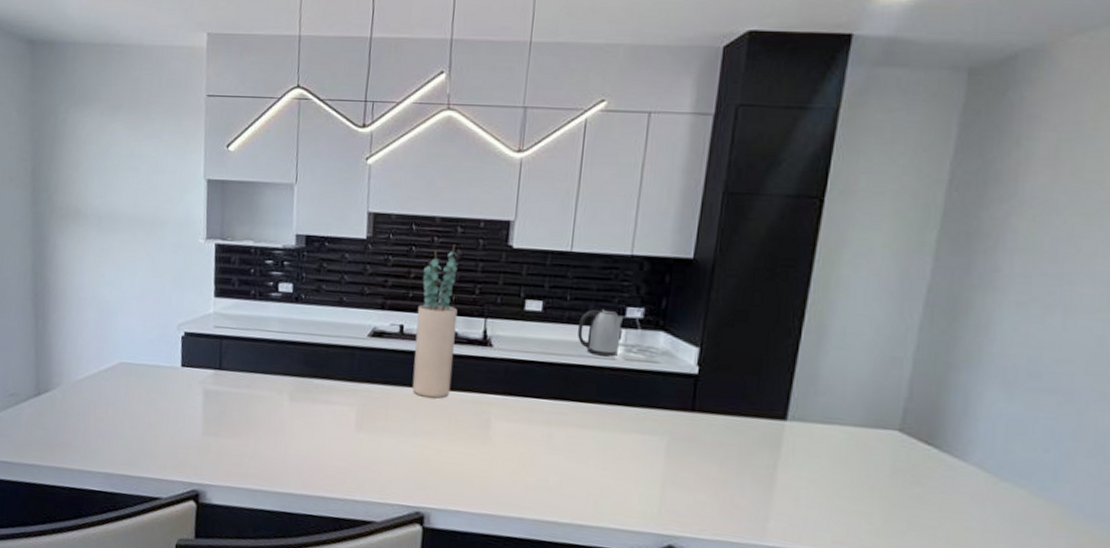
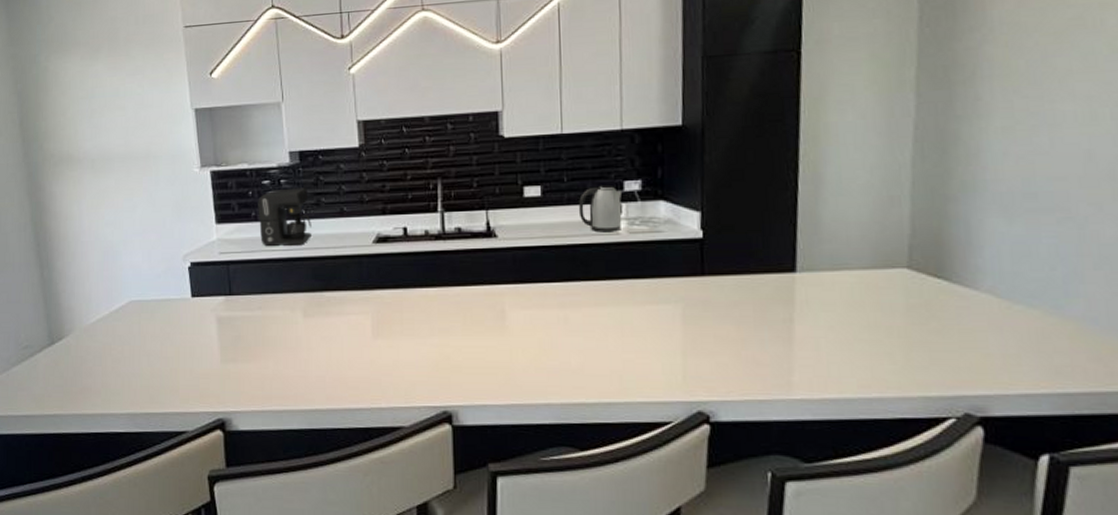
coffee maker: none [256,271,310,329] -> present [258,187,311,246]
vase: present [412,244,458,399] -> none [418,141,462,296]

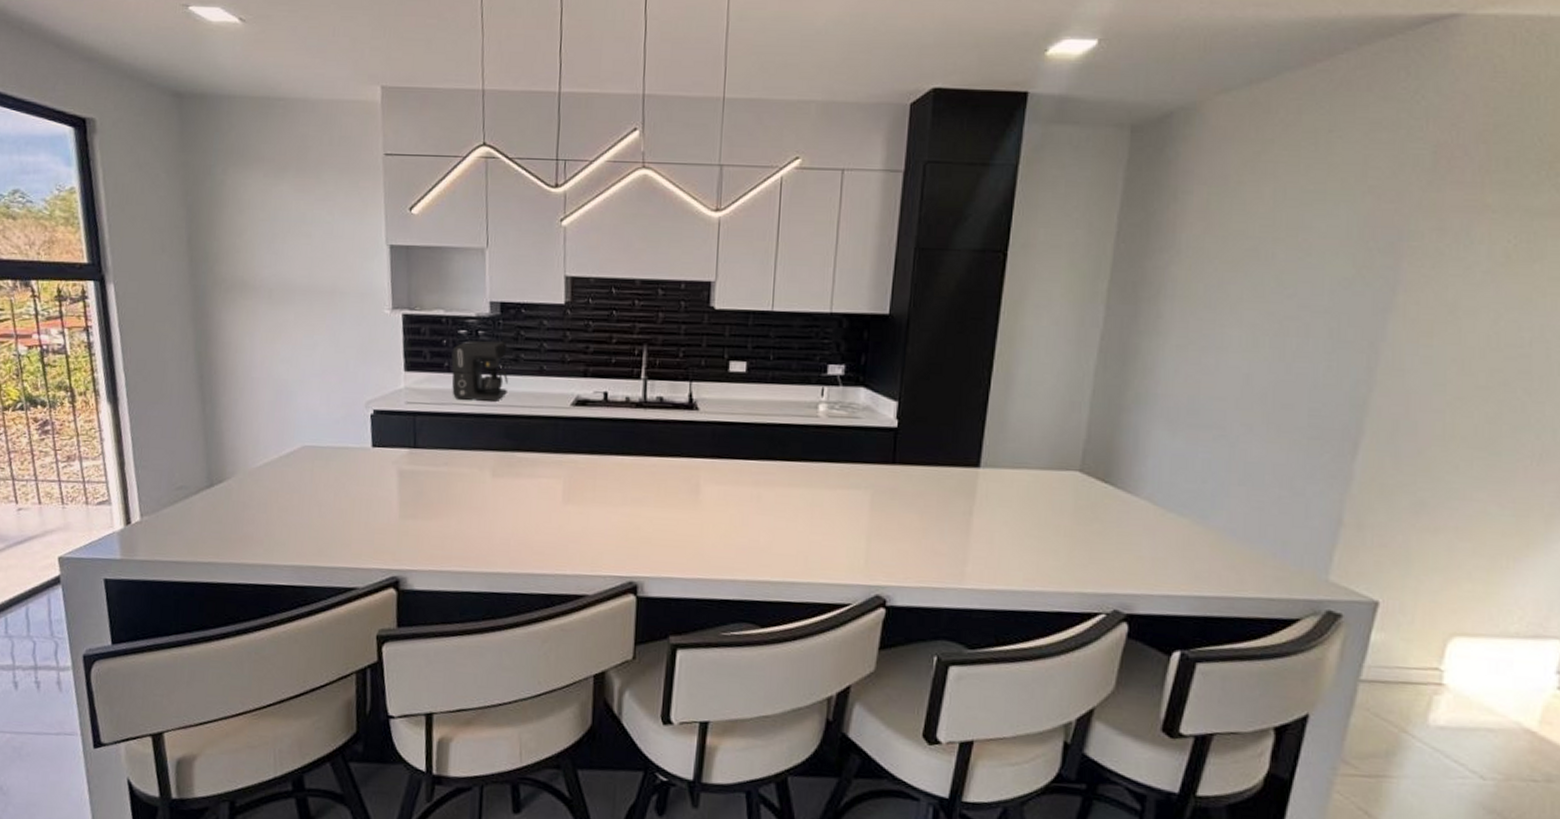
kettle: present [579,184,623,233] -> none [782,366,826,415]

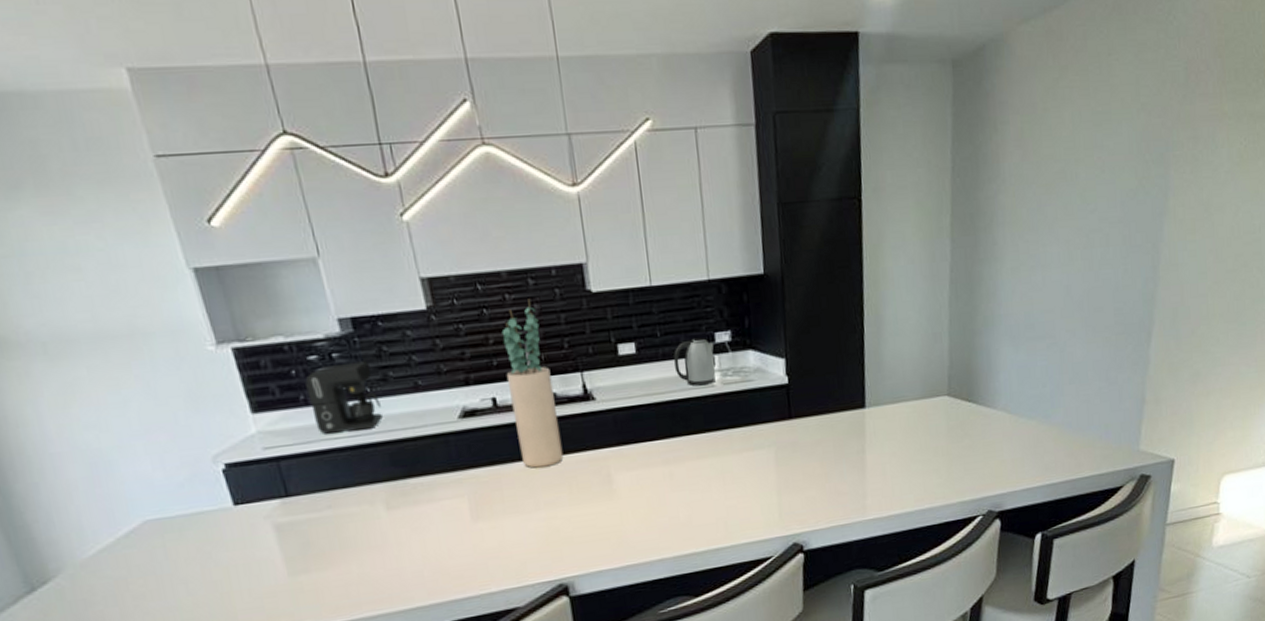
vase: none [619,307,662,465] -> present [501,298,564,469]
kettle: none [782,366,826,415] -> present [673,337,716,386]

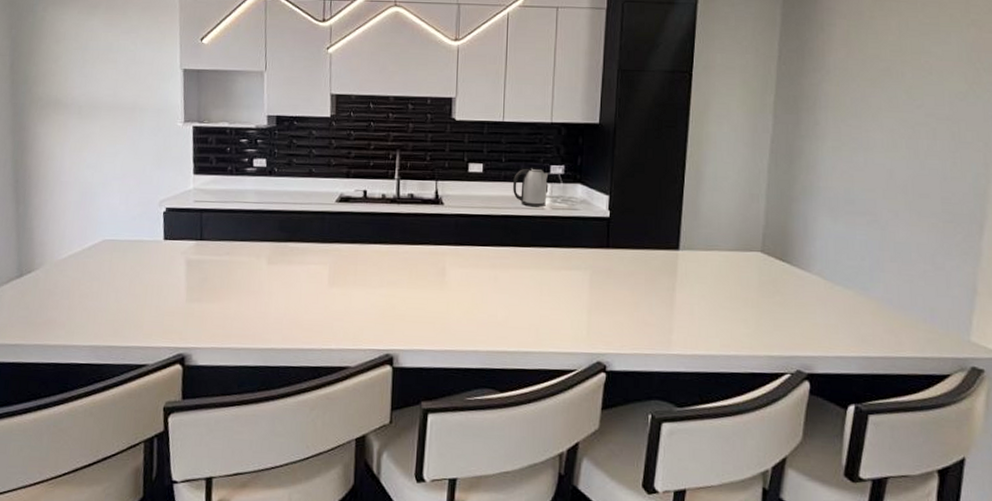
coffee maker: present [305,361,383,434] -> none [234,148,282,199]
vase: present [501,298,564,469] -> none [376,119,413,252]

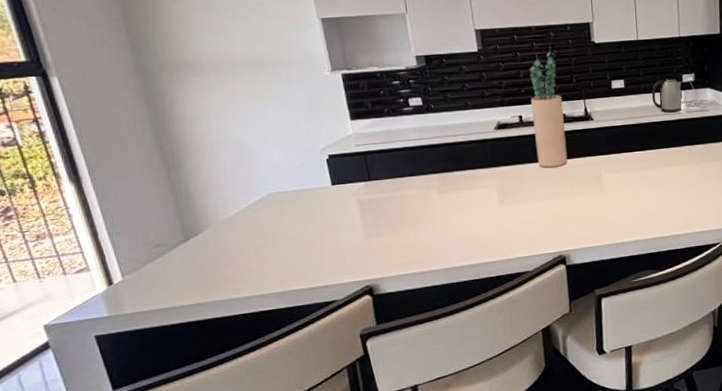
vase: none [376,119,413,252] -> present [529,46,568,168]

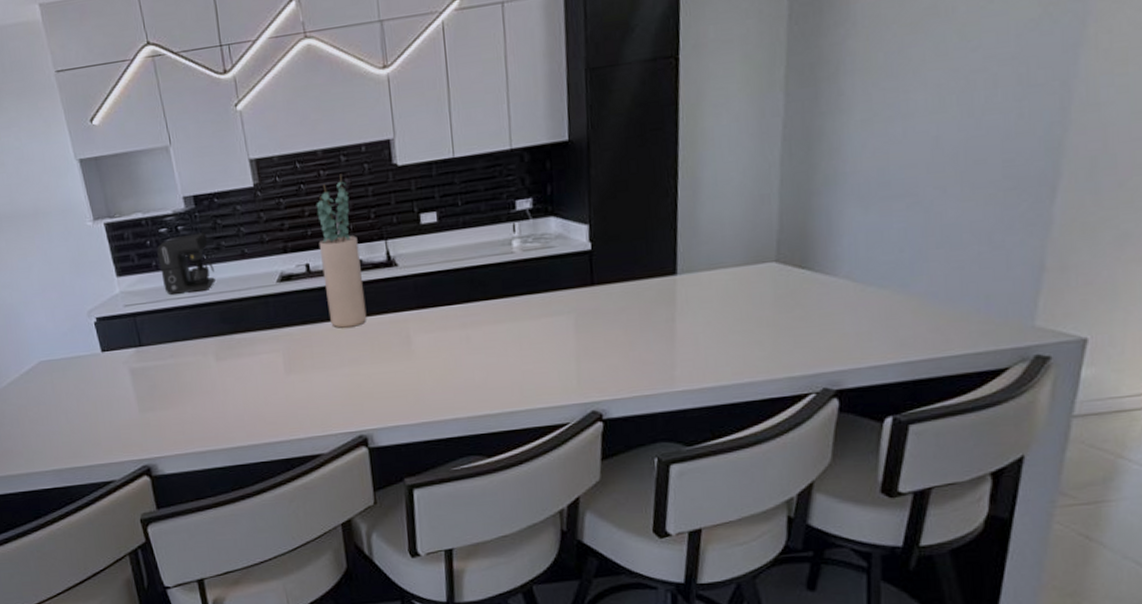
coffee maker: none [389,86,441,137] -> present [157,232,215,295]
kettle: present [652,77,682,113] -> none [474,205,516,253]

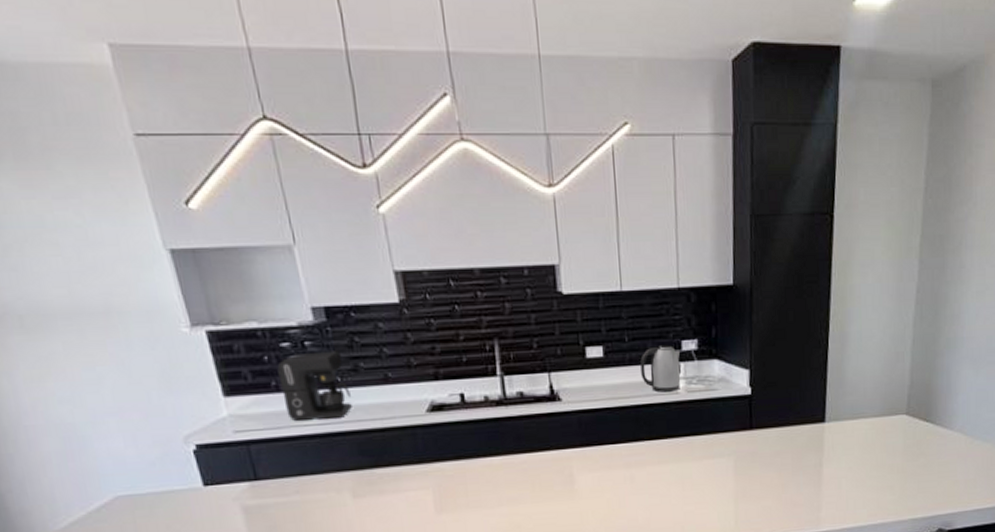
vase: present [316,173,367,328] -> none [472,297,528,465]
kettle: none [474,205,516,253] -> present [640,344,681,393]

